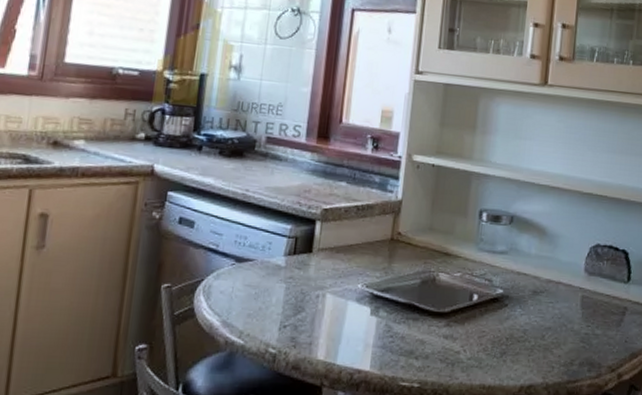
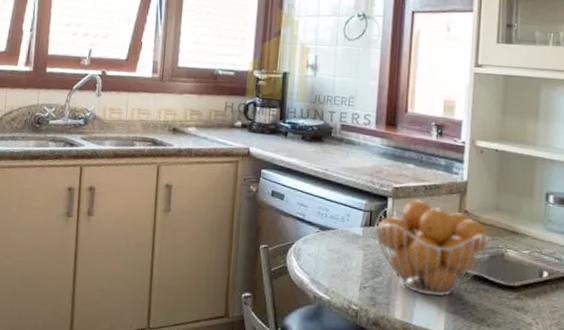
fruit basket: none [299,221,424,330] -> present [374,199,492,297]

